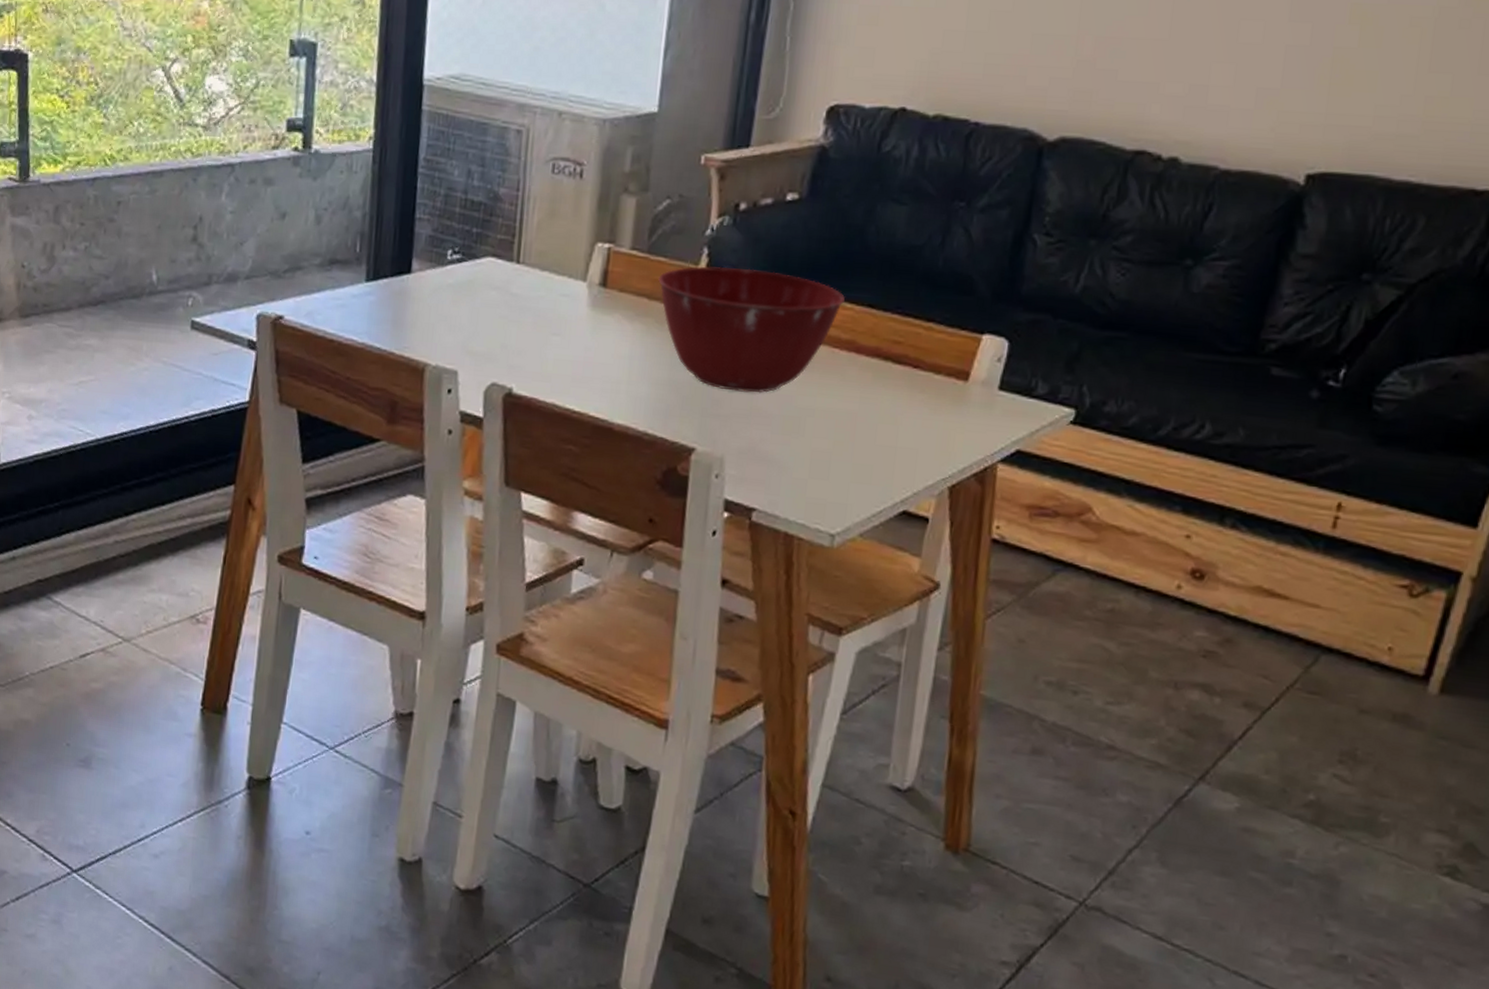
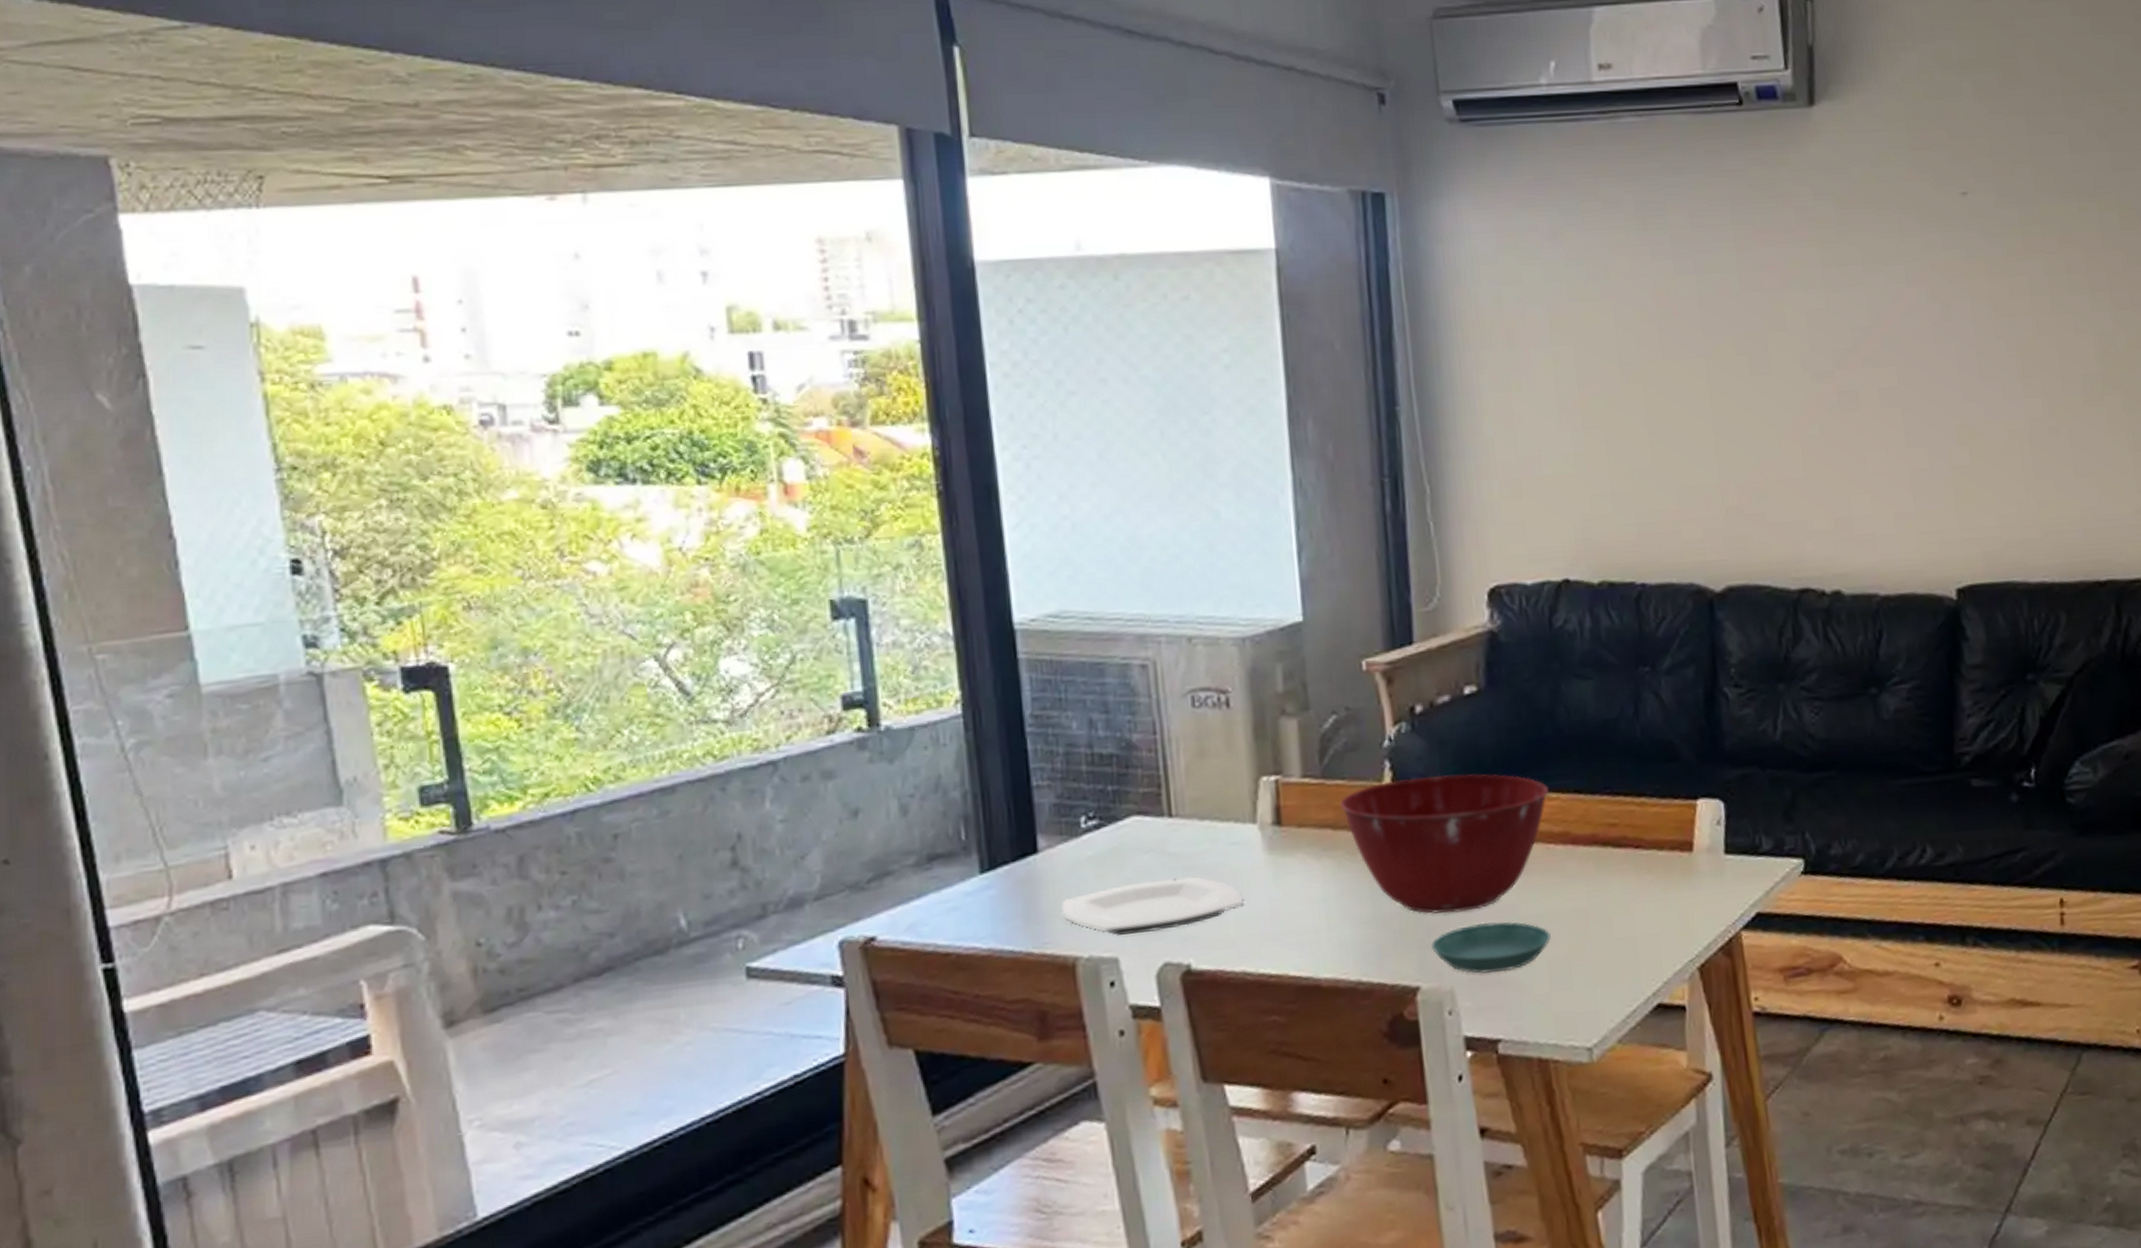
plate: none [420,312,564,356] -> present [1060,876,1244,935]
saucer: none [712,405,819,452] -> present [1431,922,1551,974]

